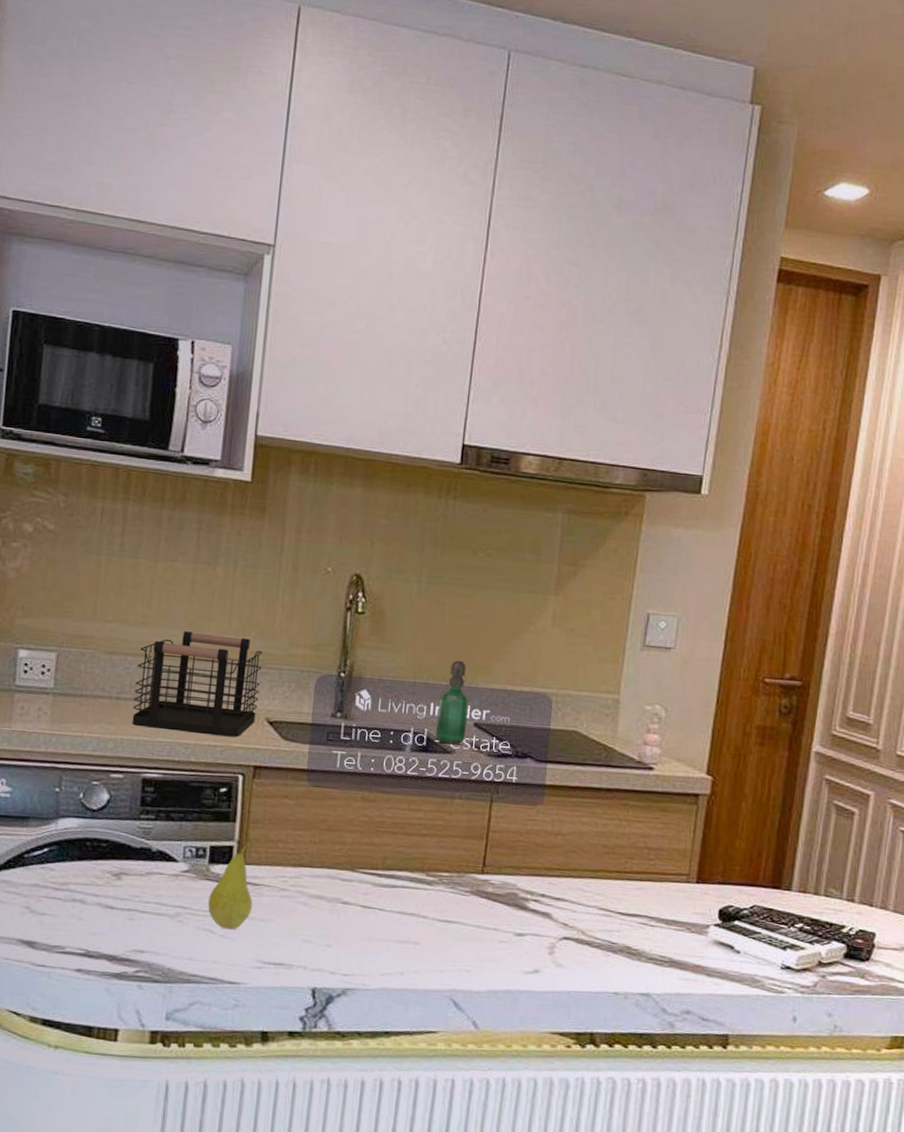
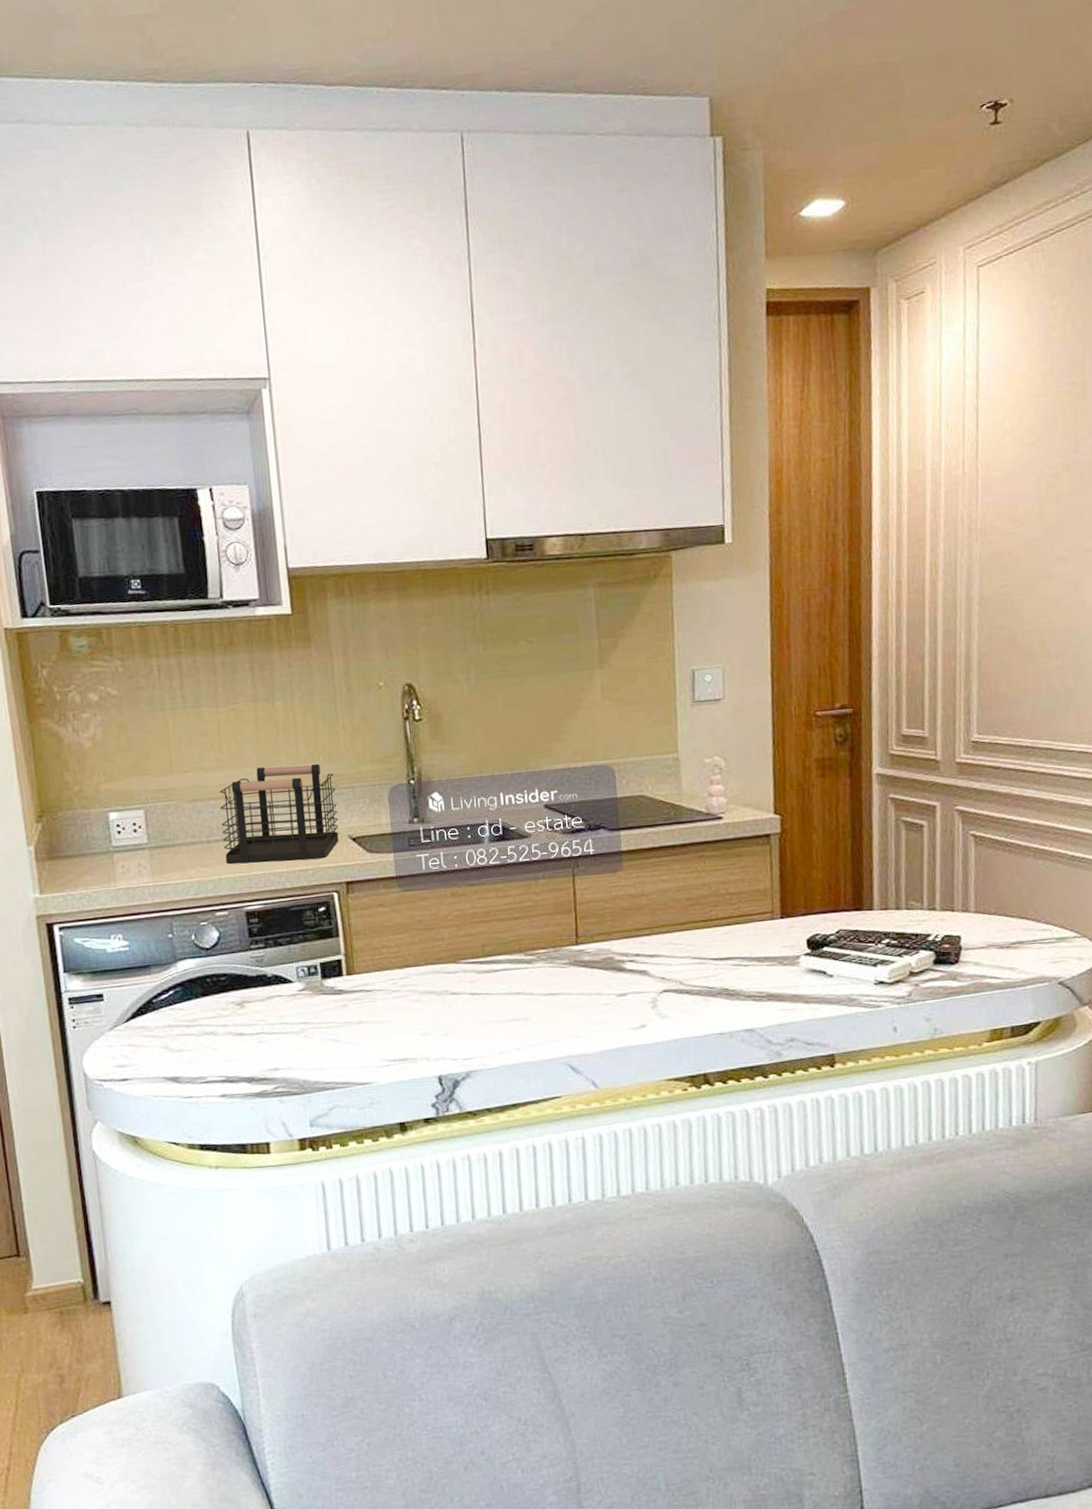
fruit: present [208,839,253,930] -> none [328,951,369,1036]
soap dispenser: present [435,660,469,745] -> none [507,748,538,830]

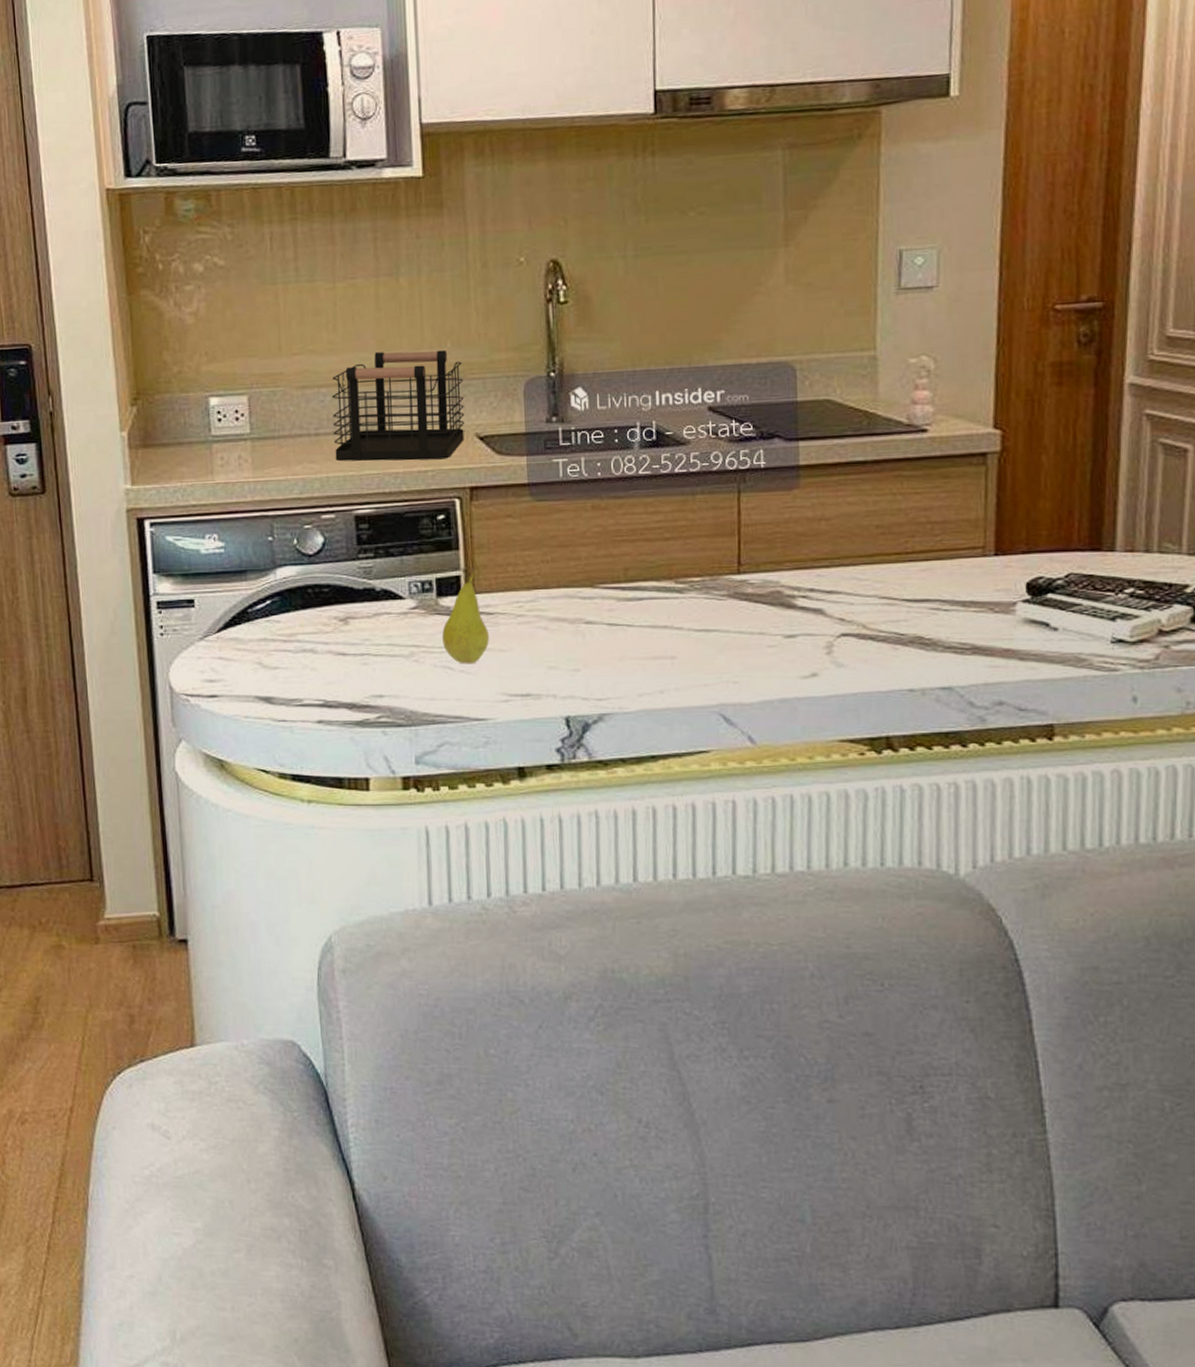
fruit: none [328,951,369,1036] -> present [442,567,489,664]

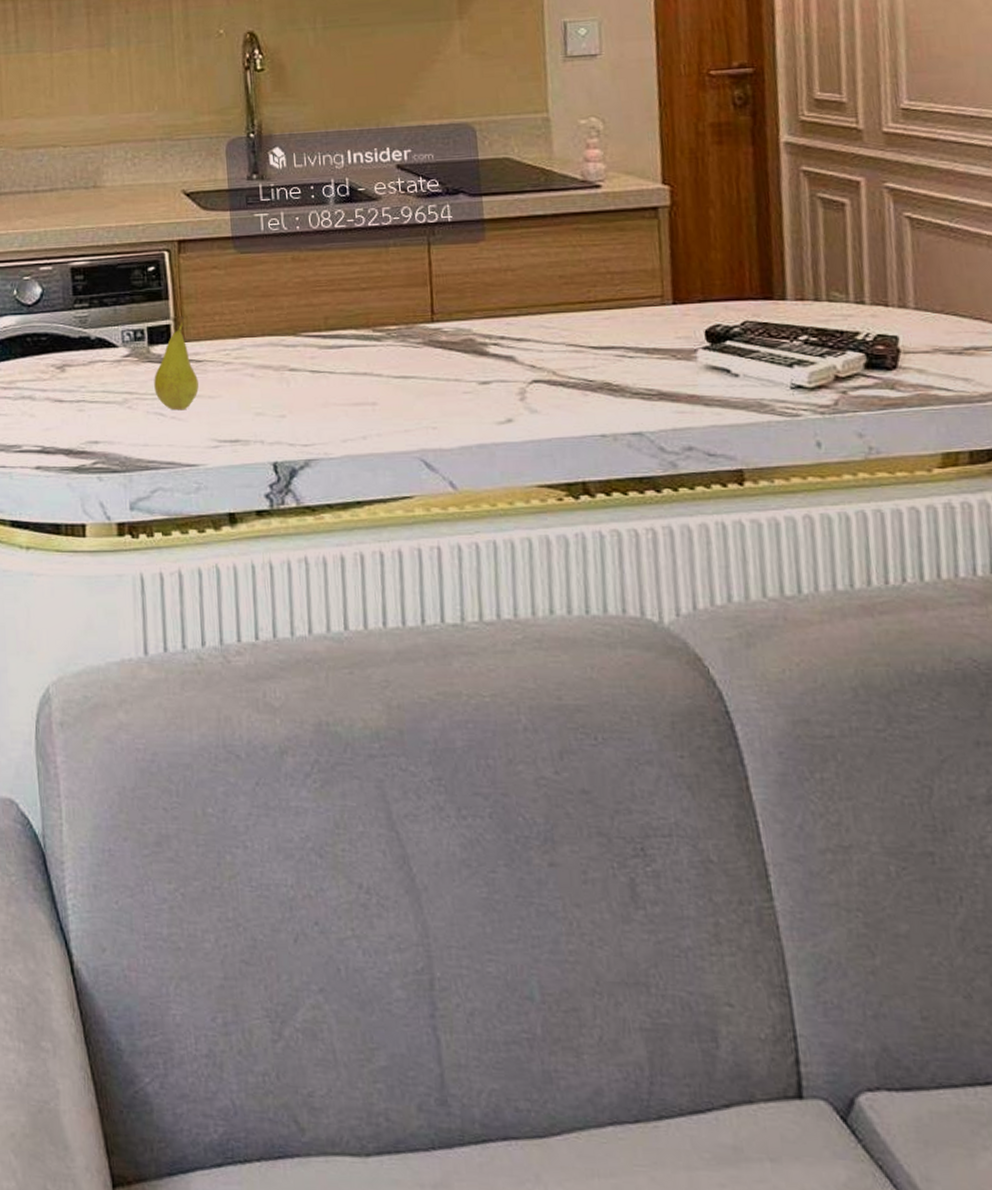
dish rack: present [332,349,465,462] -> none [49,113,172,217]

